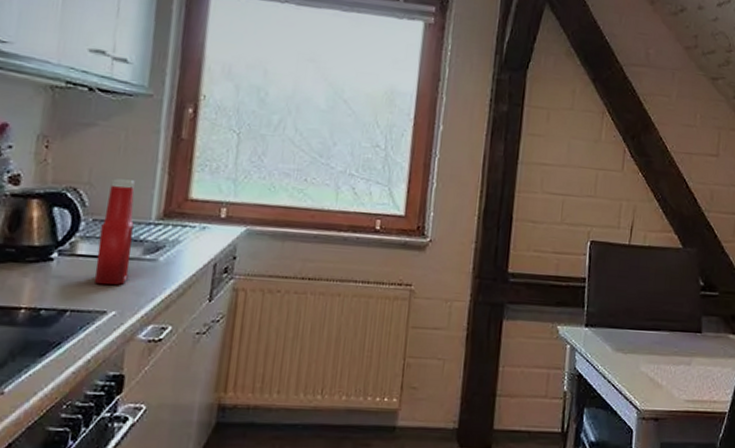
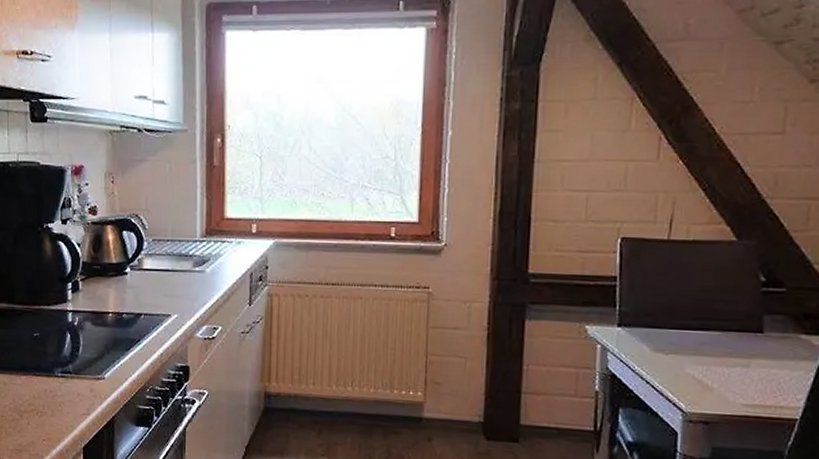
ketchup bottle: present [94,178,135,285] -> none [158,204,184,293]

